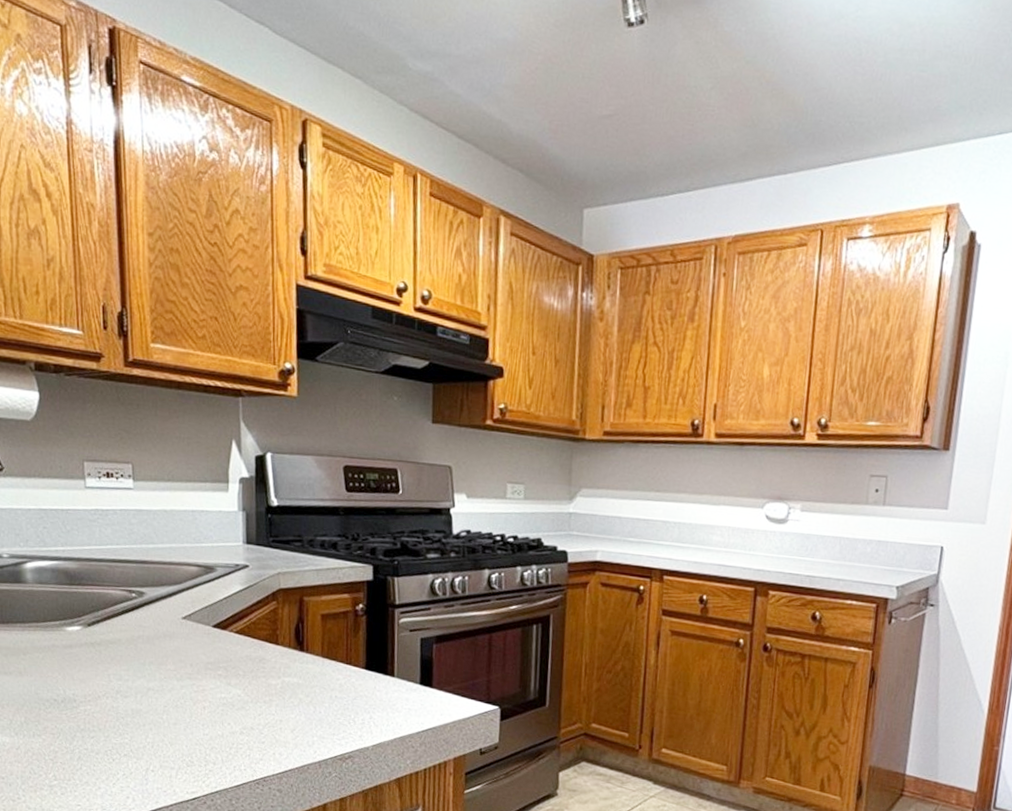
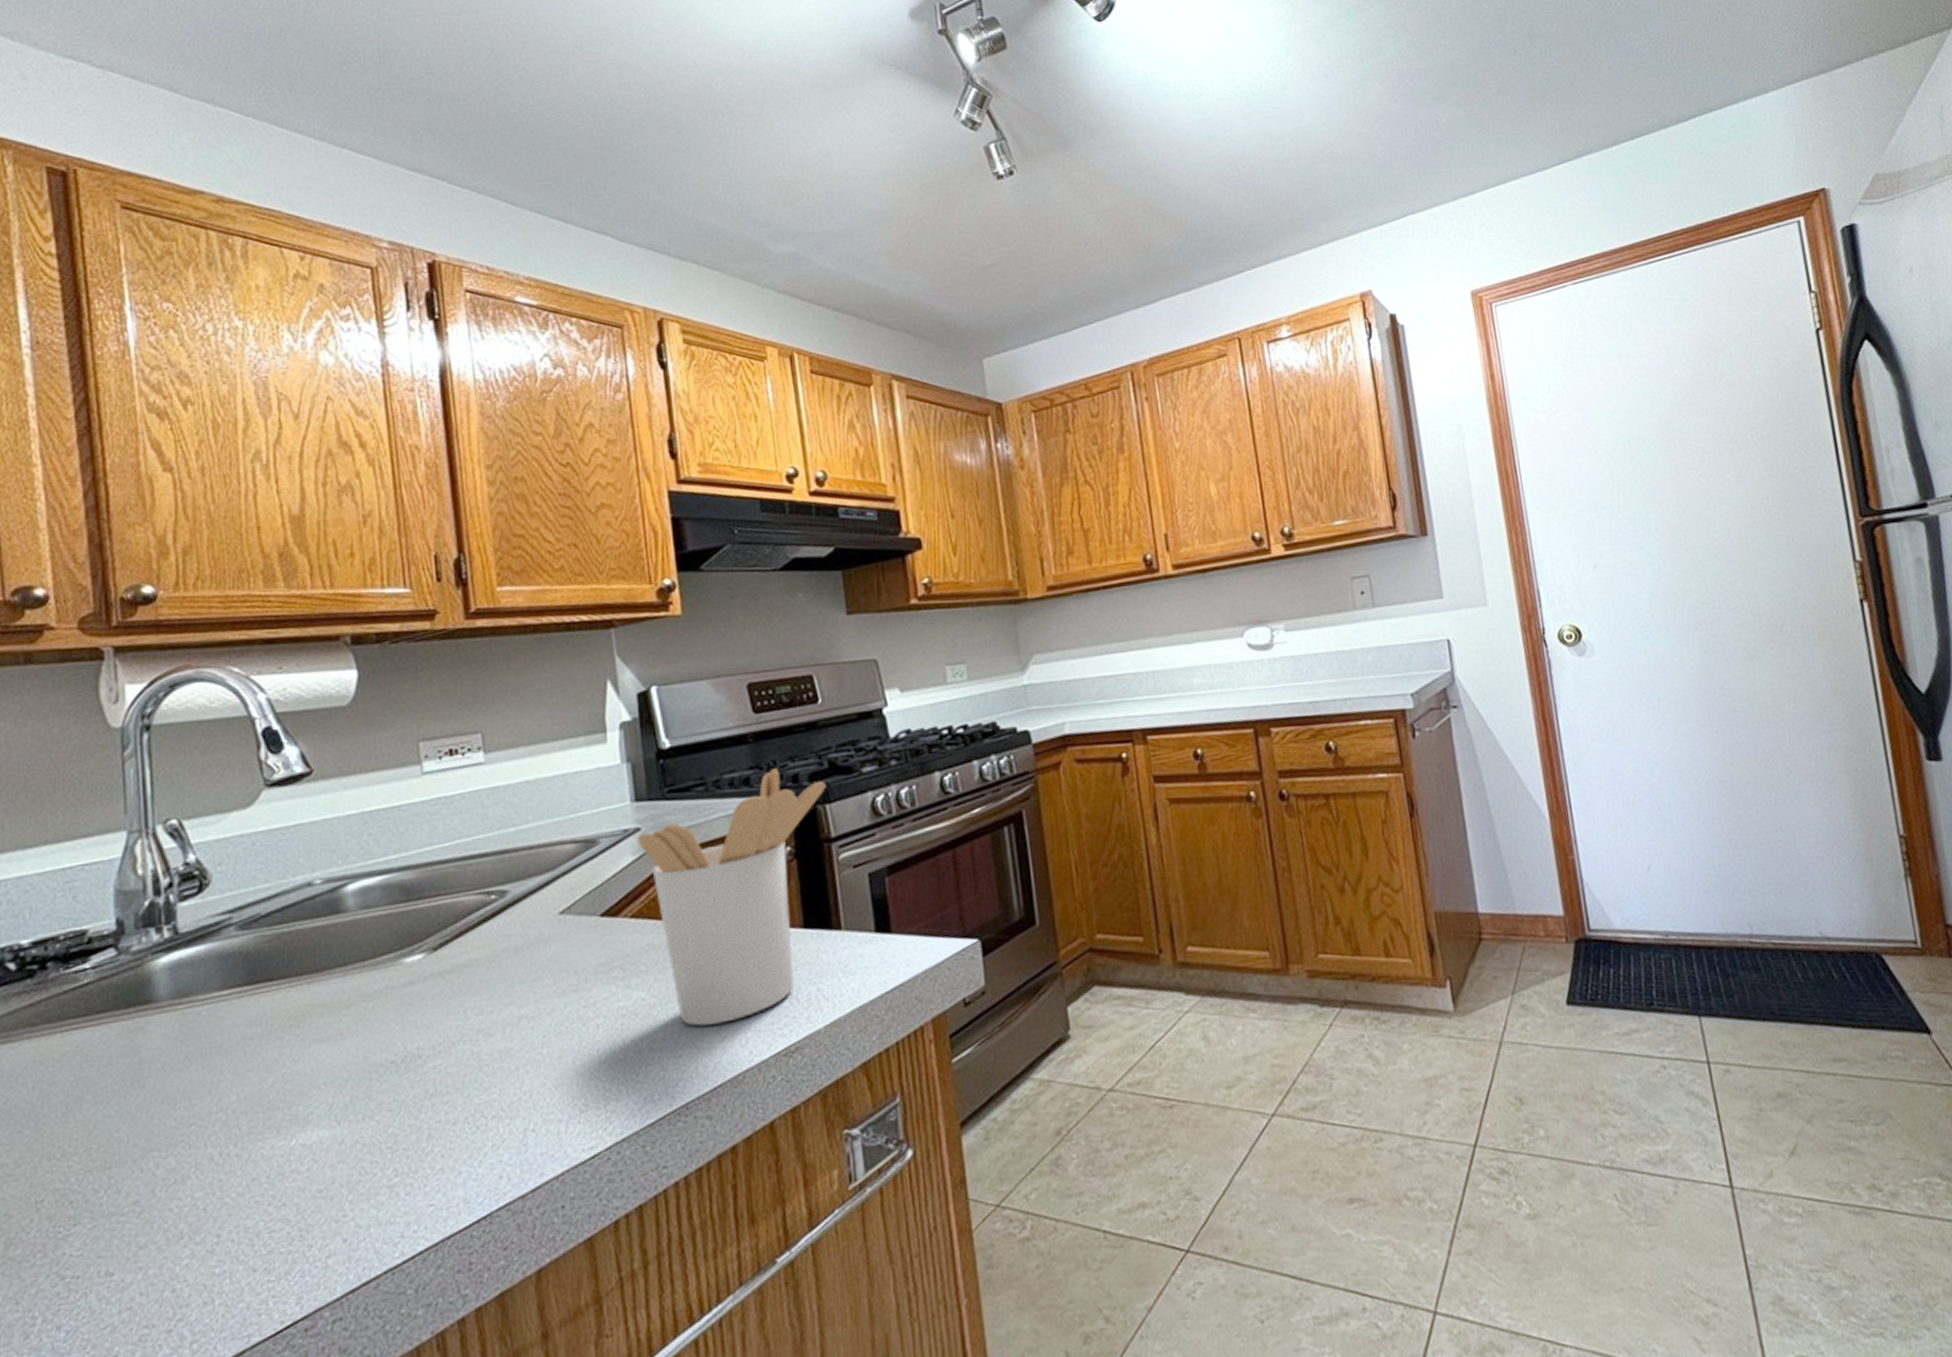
utensil holder: none [245,540,396,726] -> present [637,768,826,1026]

